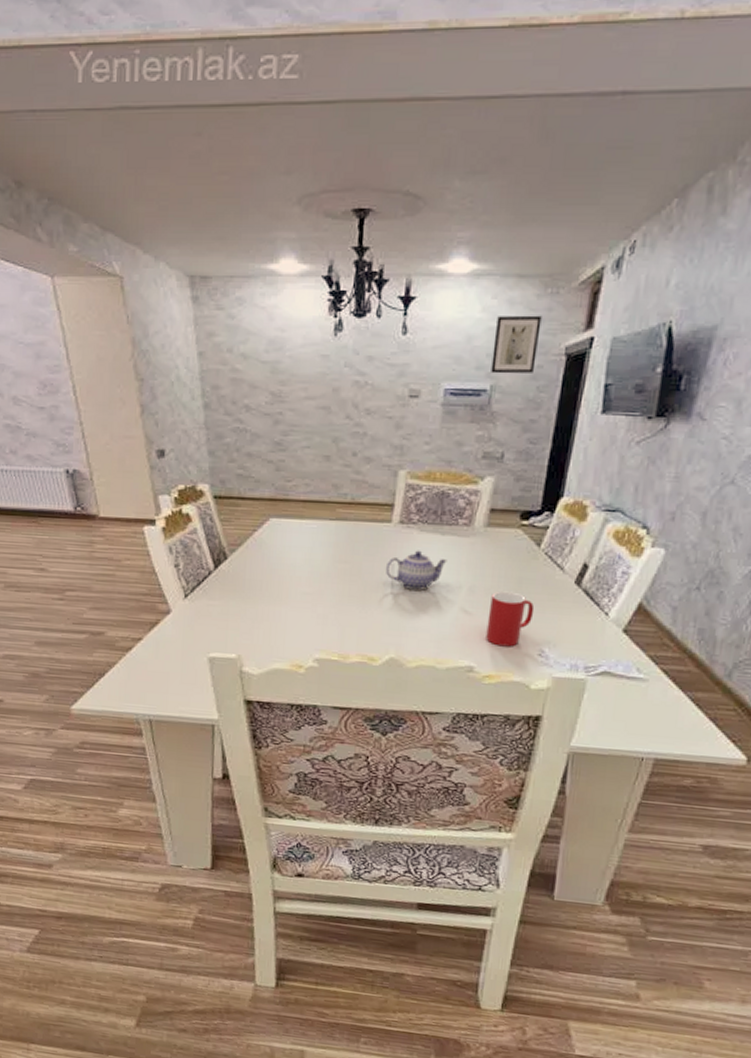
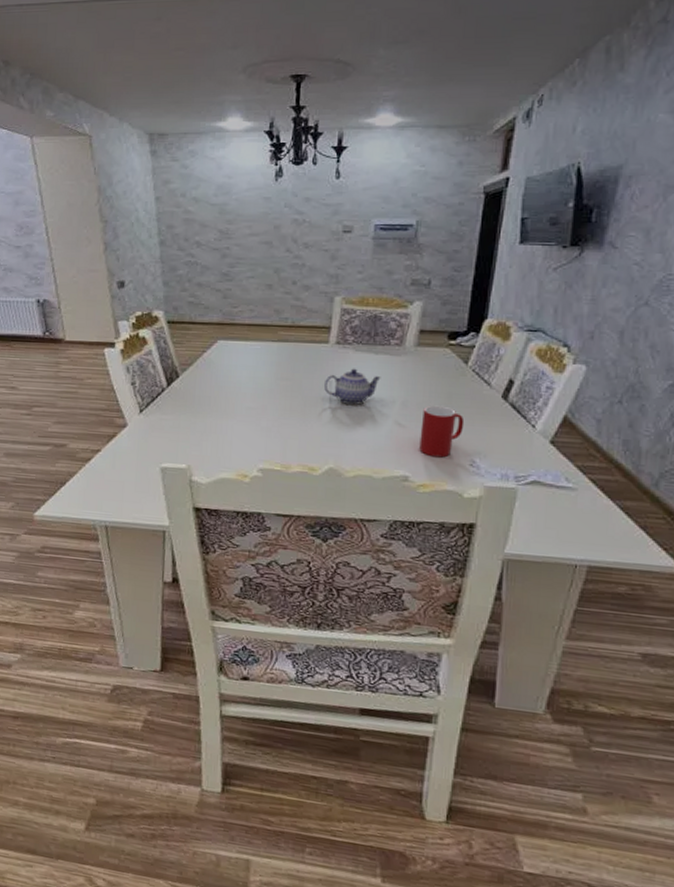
wall art: present [491,315,542,374] -> none [416,160,461,211]

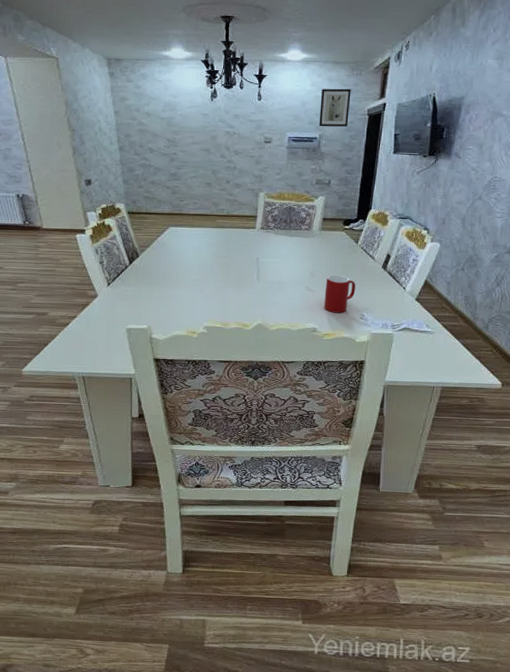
teapot: present [324,368,381,405] -> none [253,247,295,276]
wall art: none [416,160,461,211] -> present [319,88,351,127]

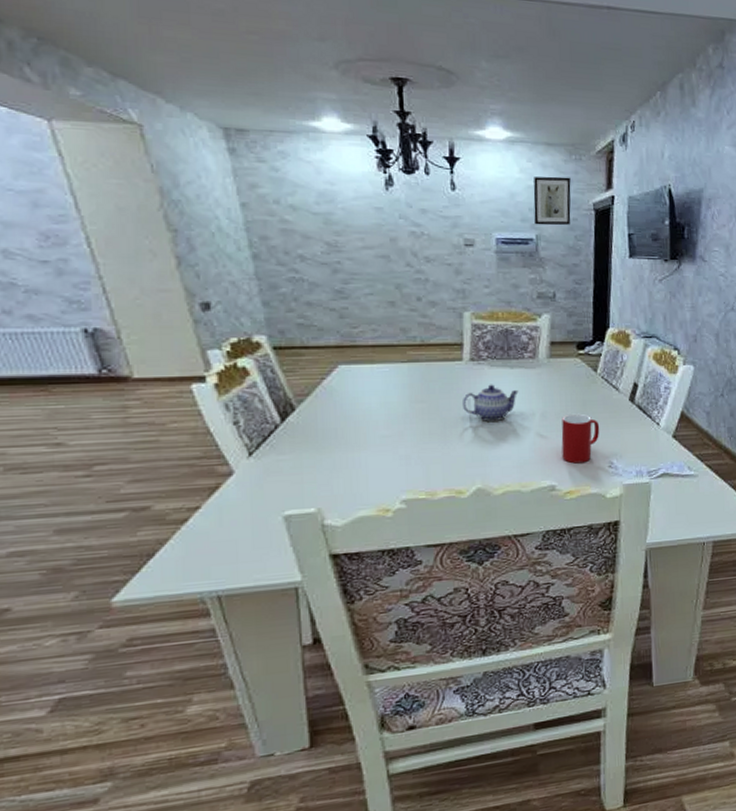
teapot: none [253,247,295,276] -> present [463,384,519,421]

